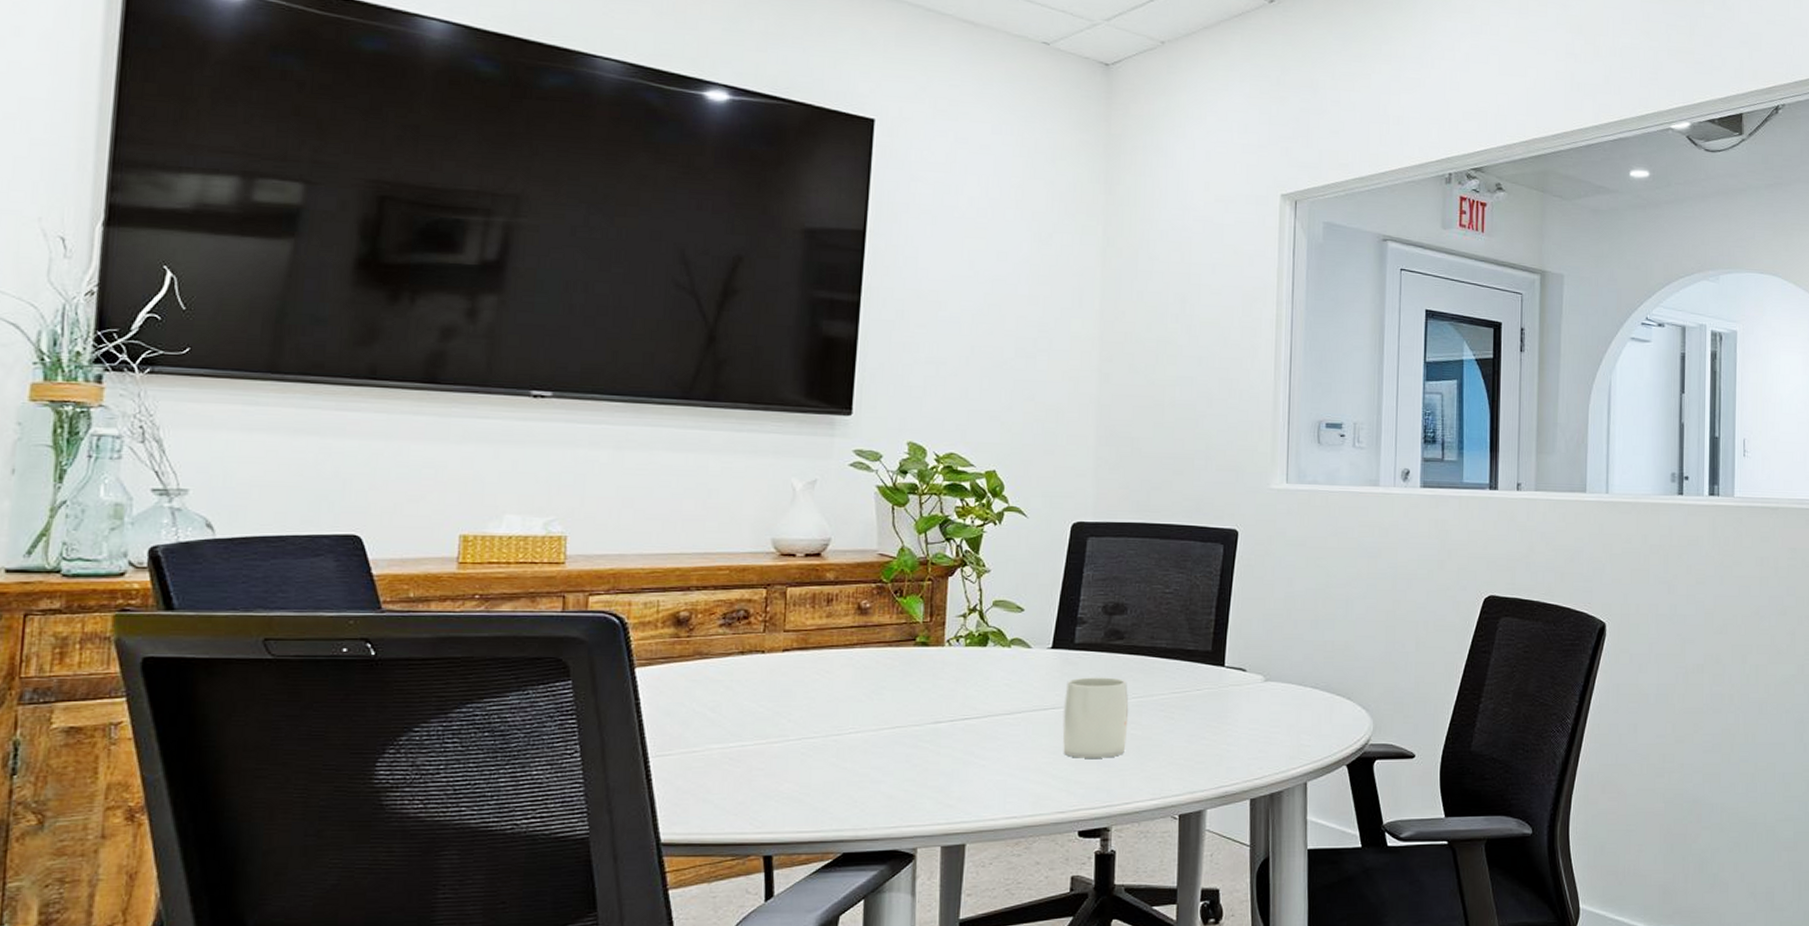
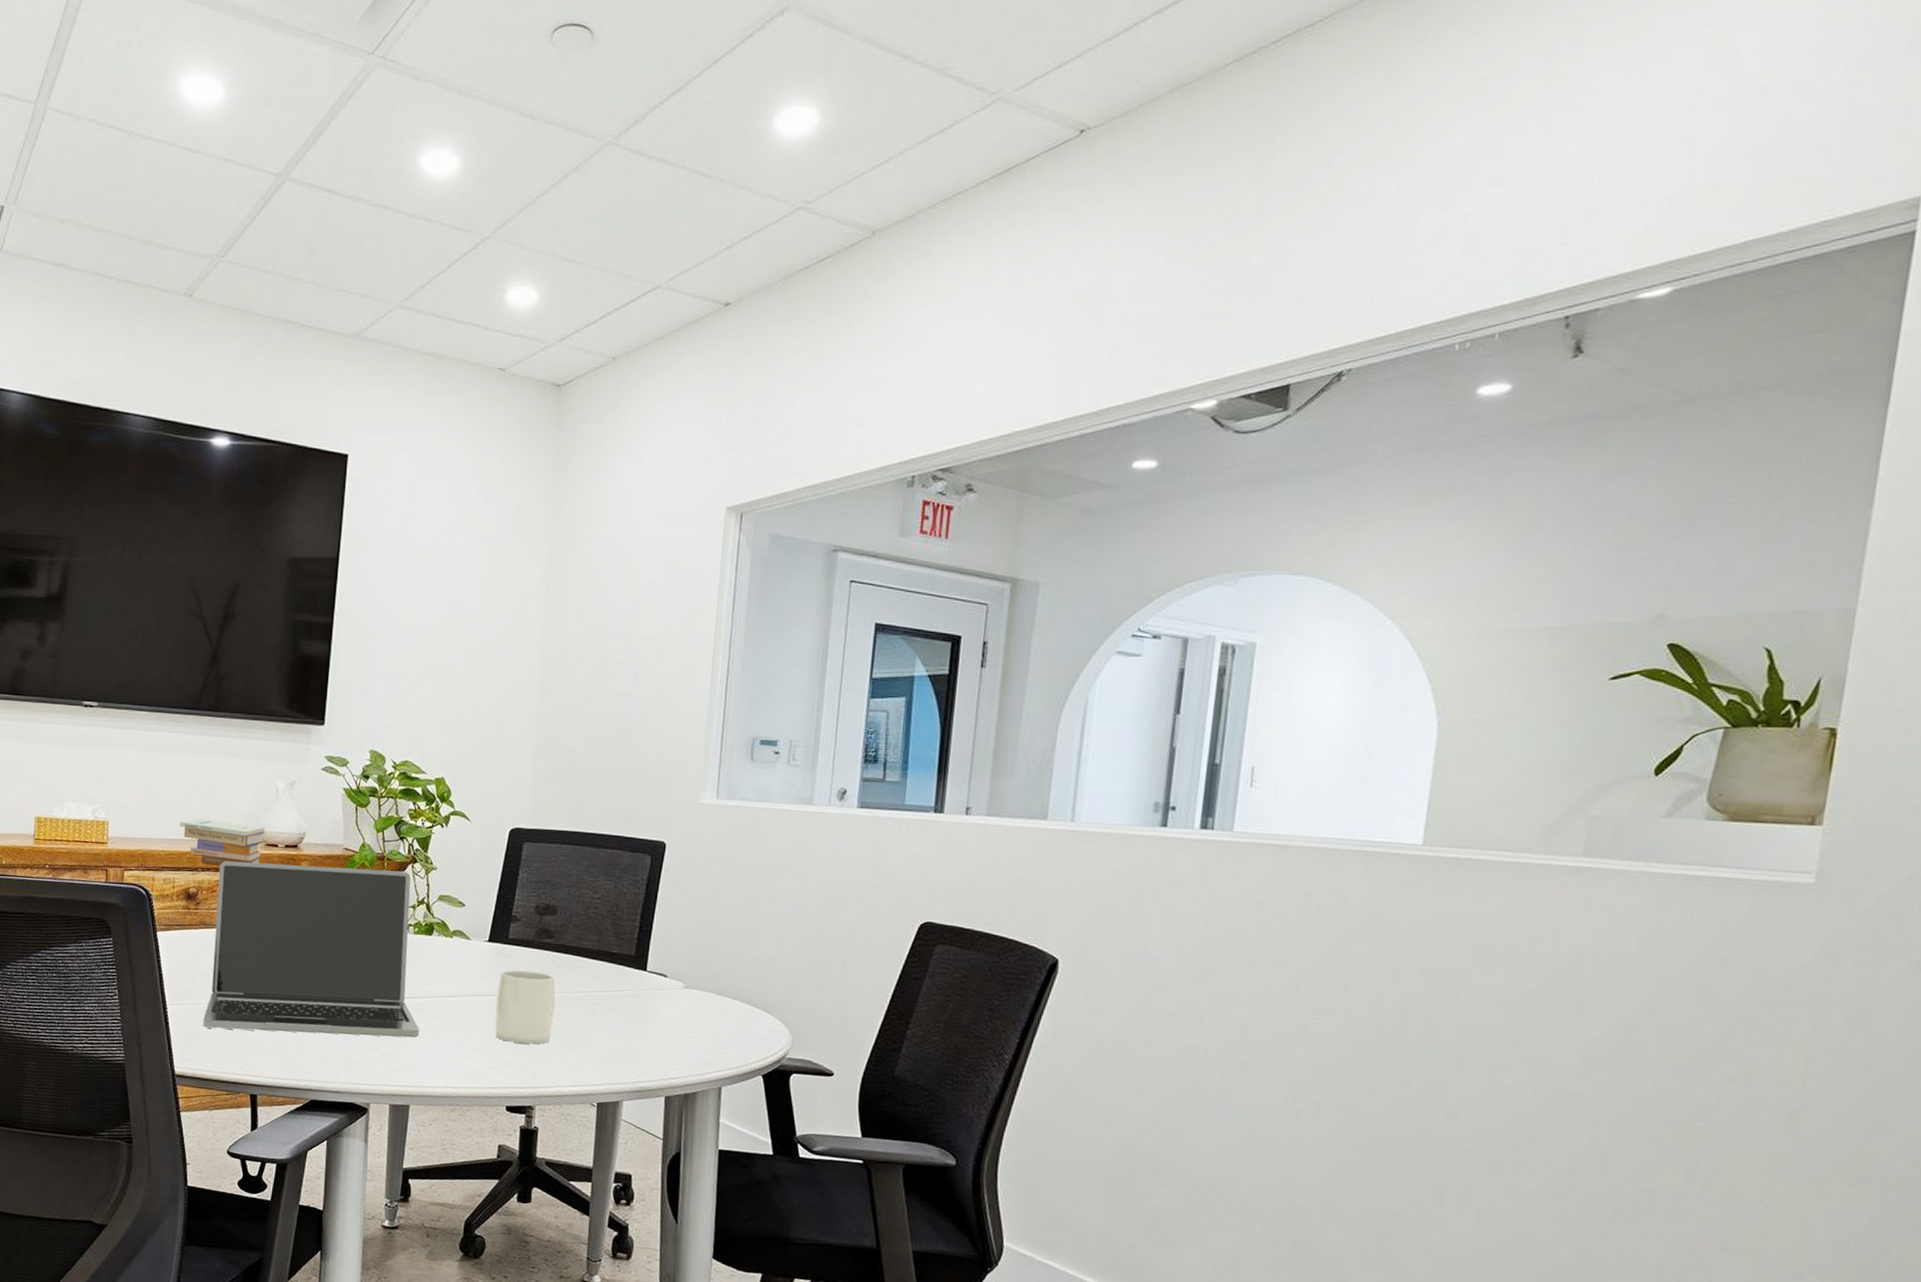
books: none [665,527,779,582] -> present [179,818,265,866]
laptop: none [699,576,975,781] -> present [203,860,419,1038]

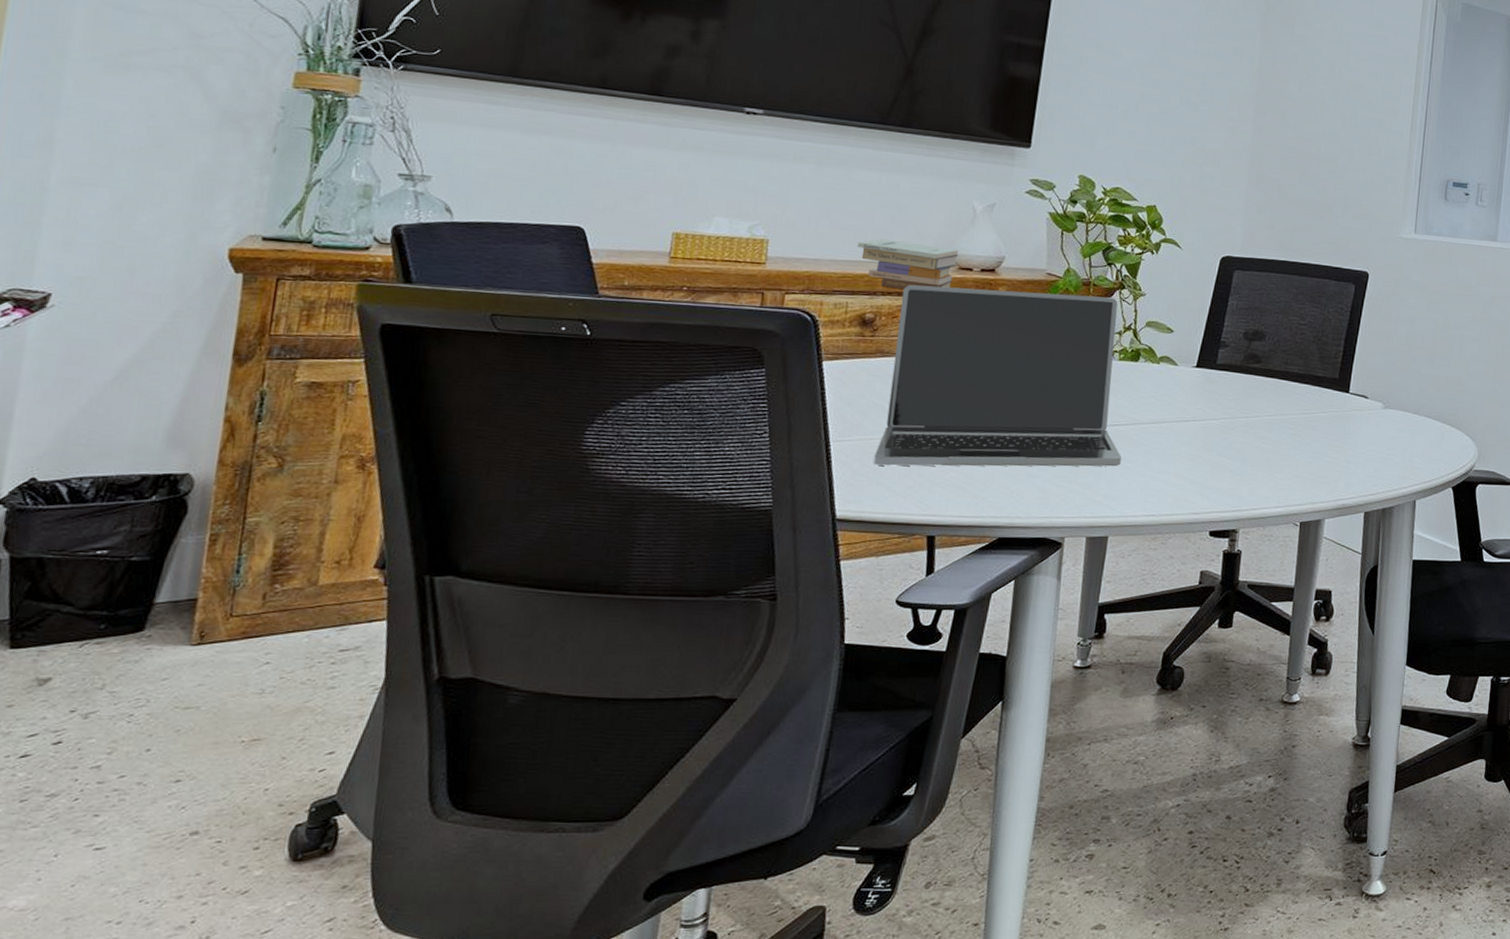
mug: present [495,970,556,1045] -> none [1200,394,1262,468]

